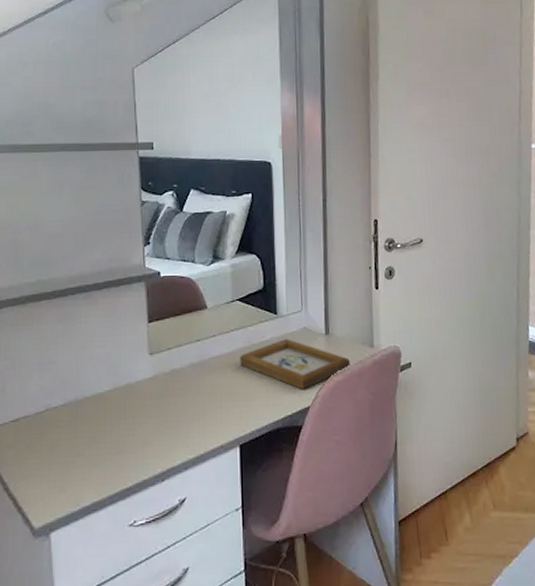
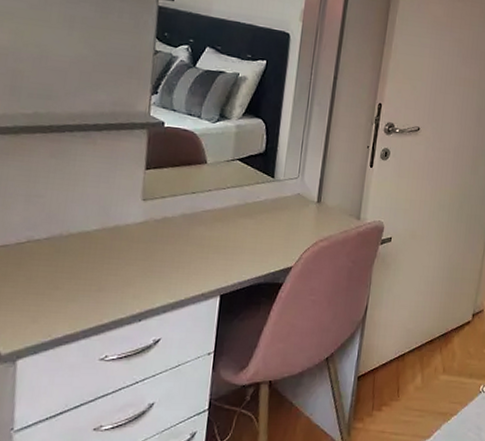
picture frame: present [240,339,350,389] -> none [231,202,336,250]

